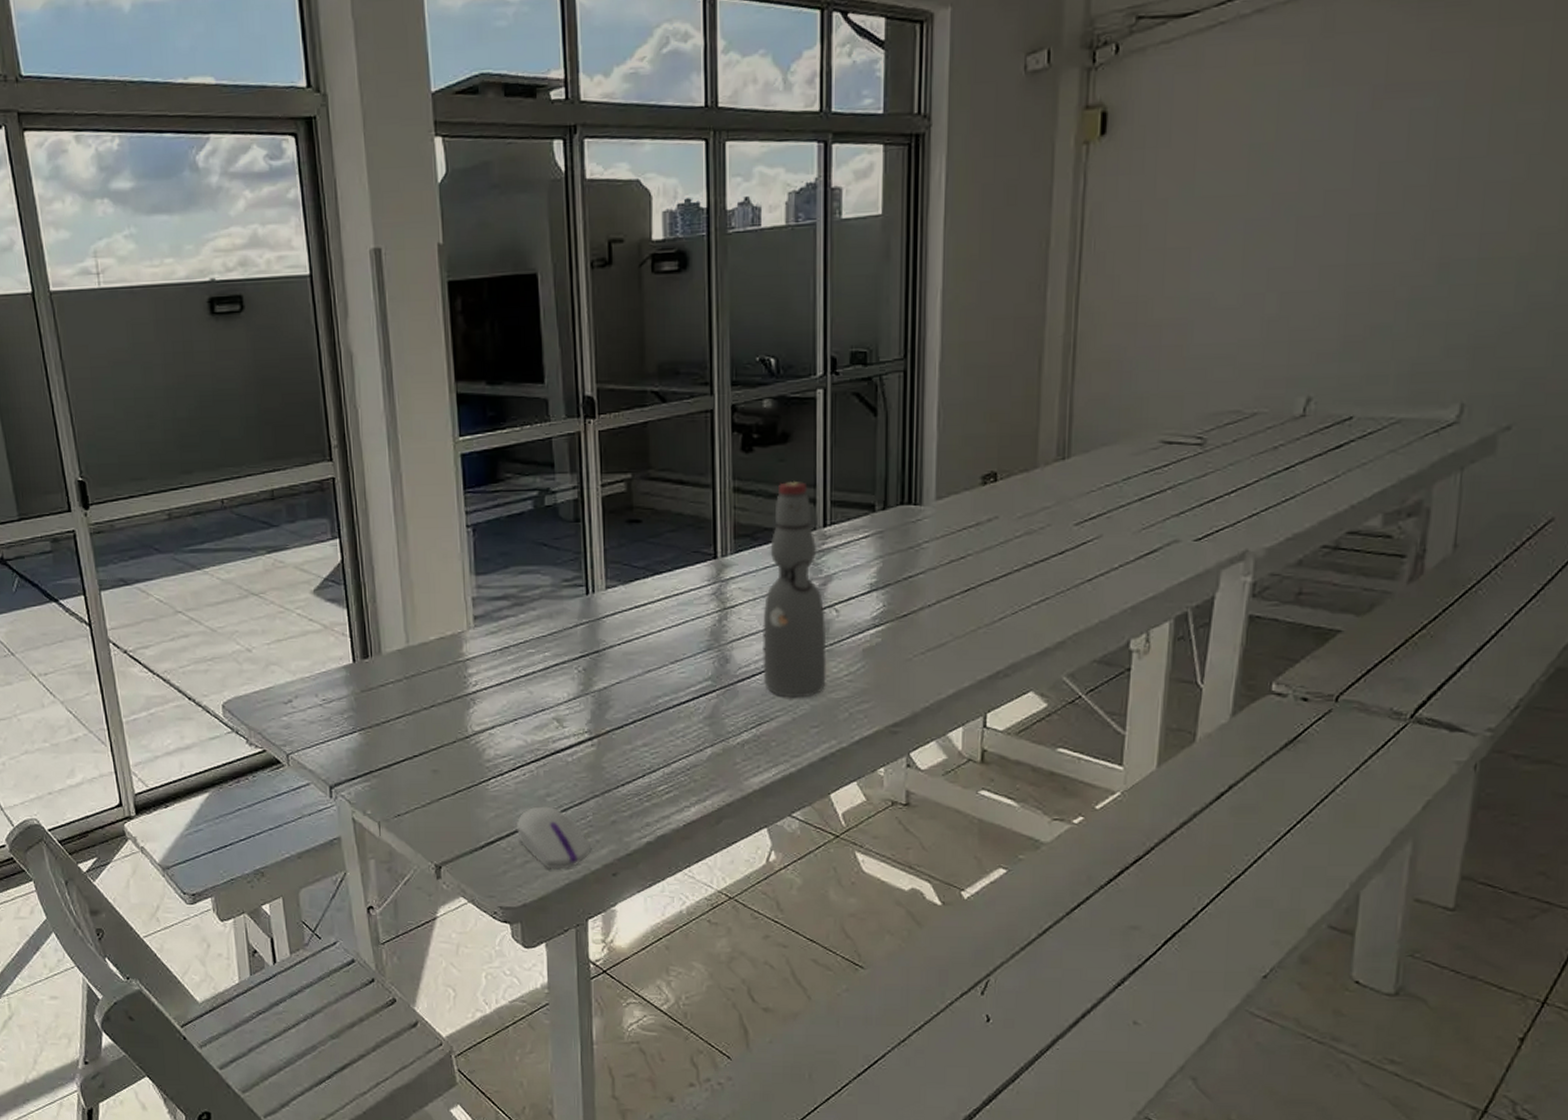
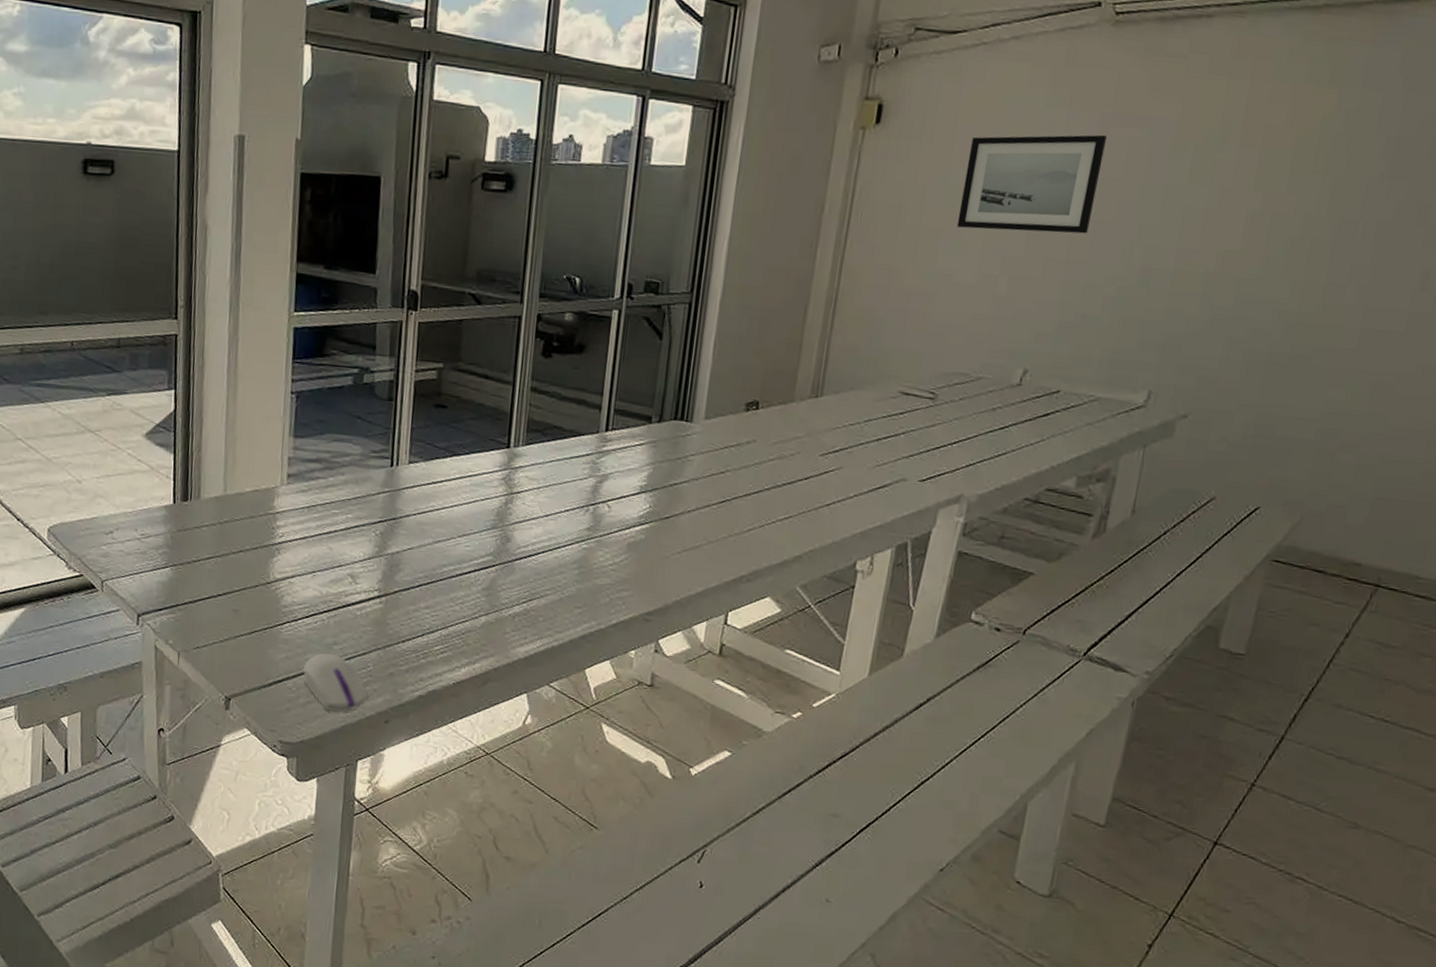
bottle: present [763,480,827,698] -> none [537,387,599,581]
wall art: none [1209,110,1382,243] -> present [956,134,1108,234]

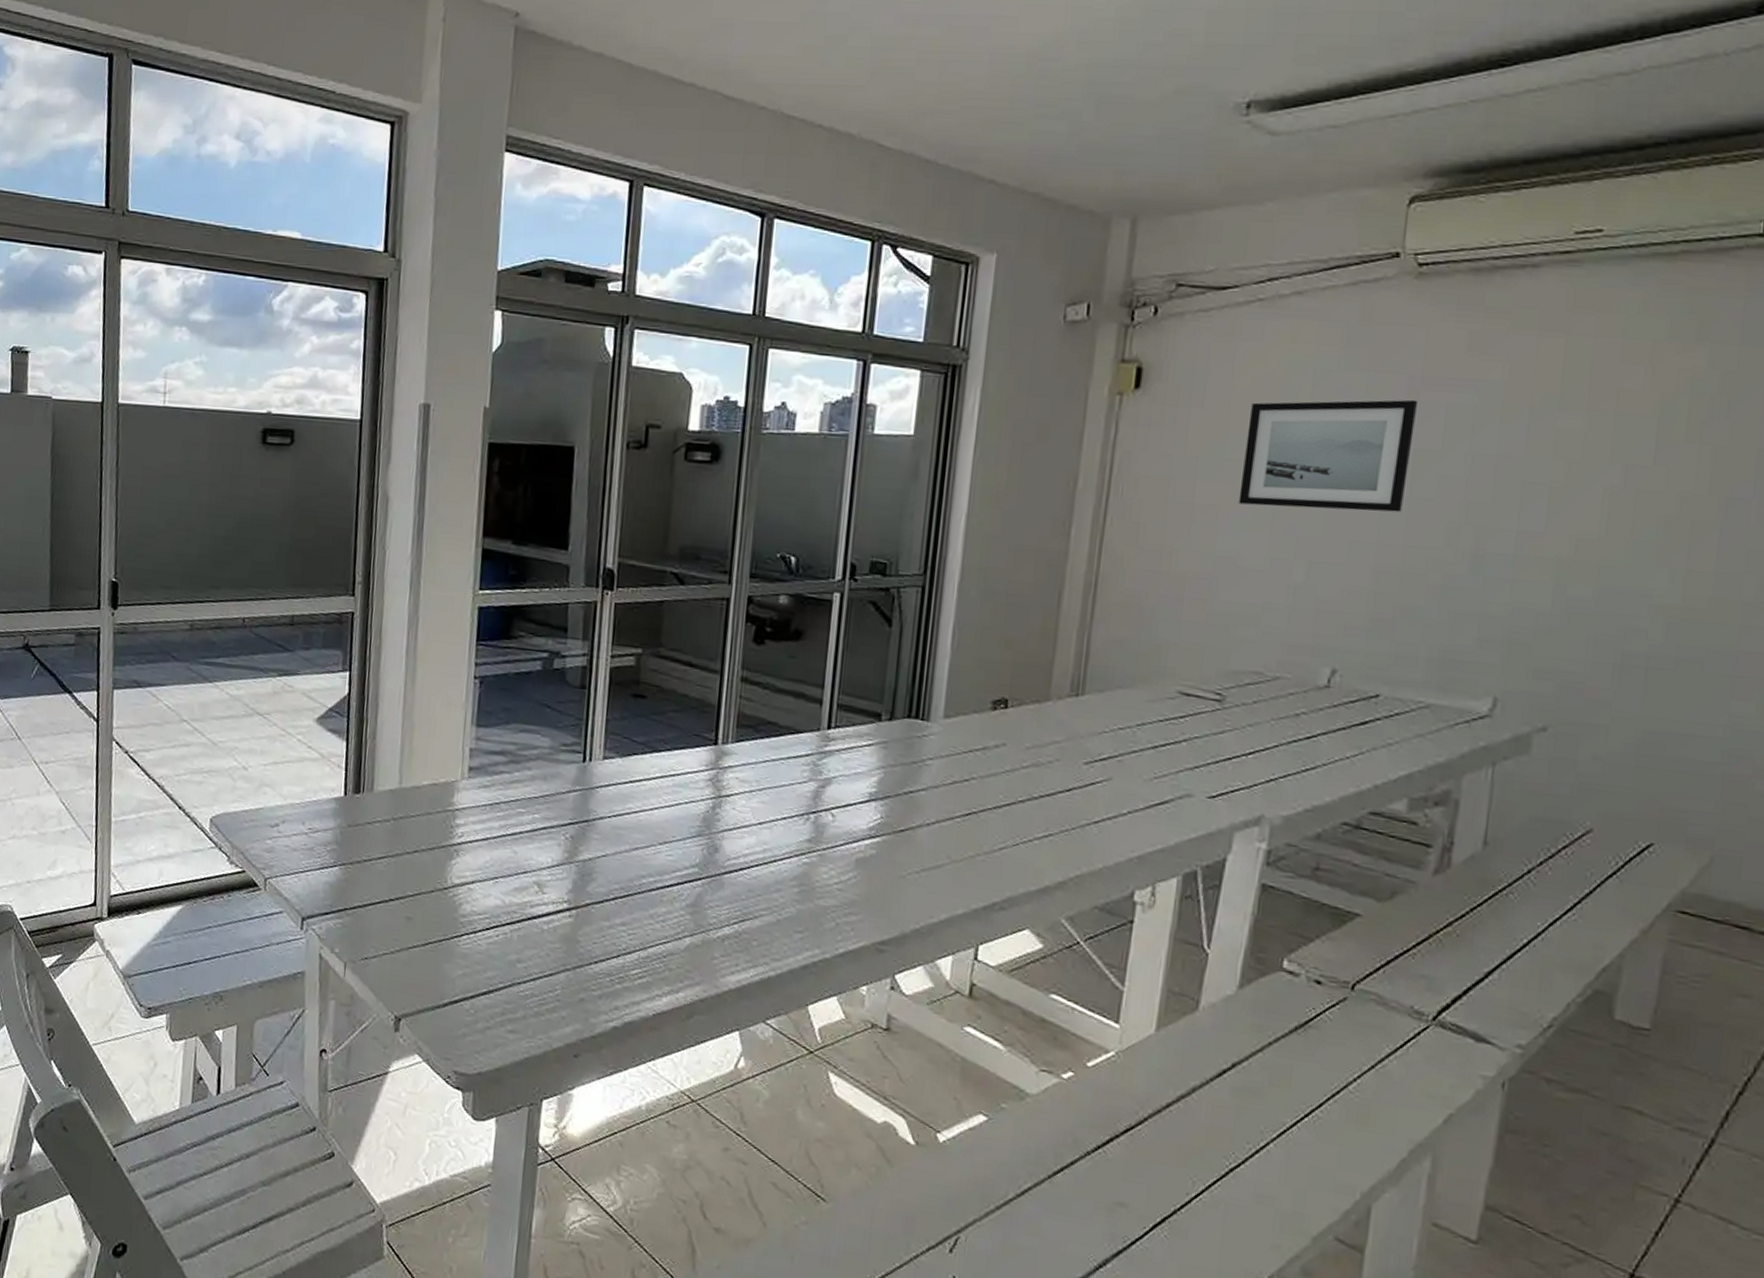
computer mouse: present [303,652,368,713] -> none [482,971,555,1043]

